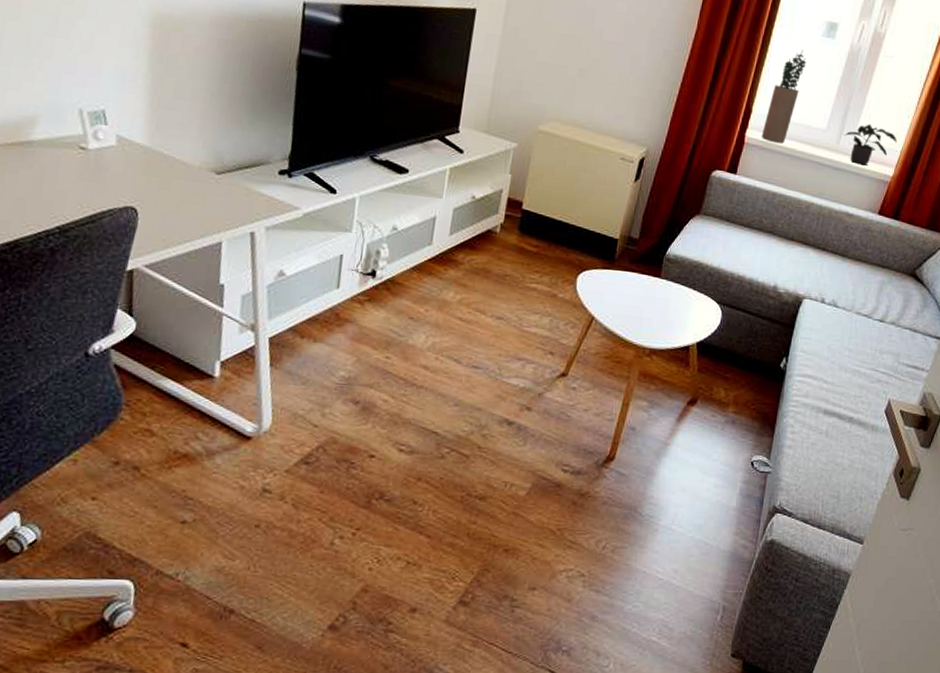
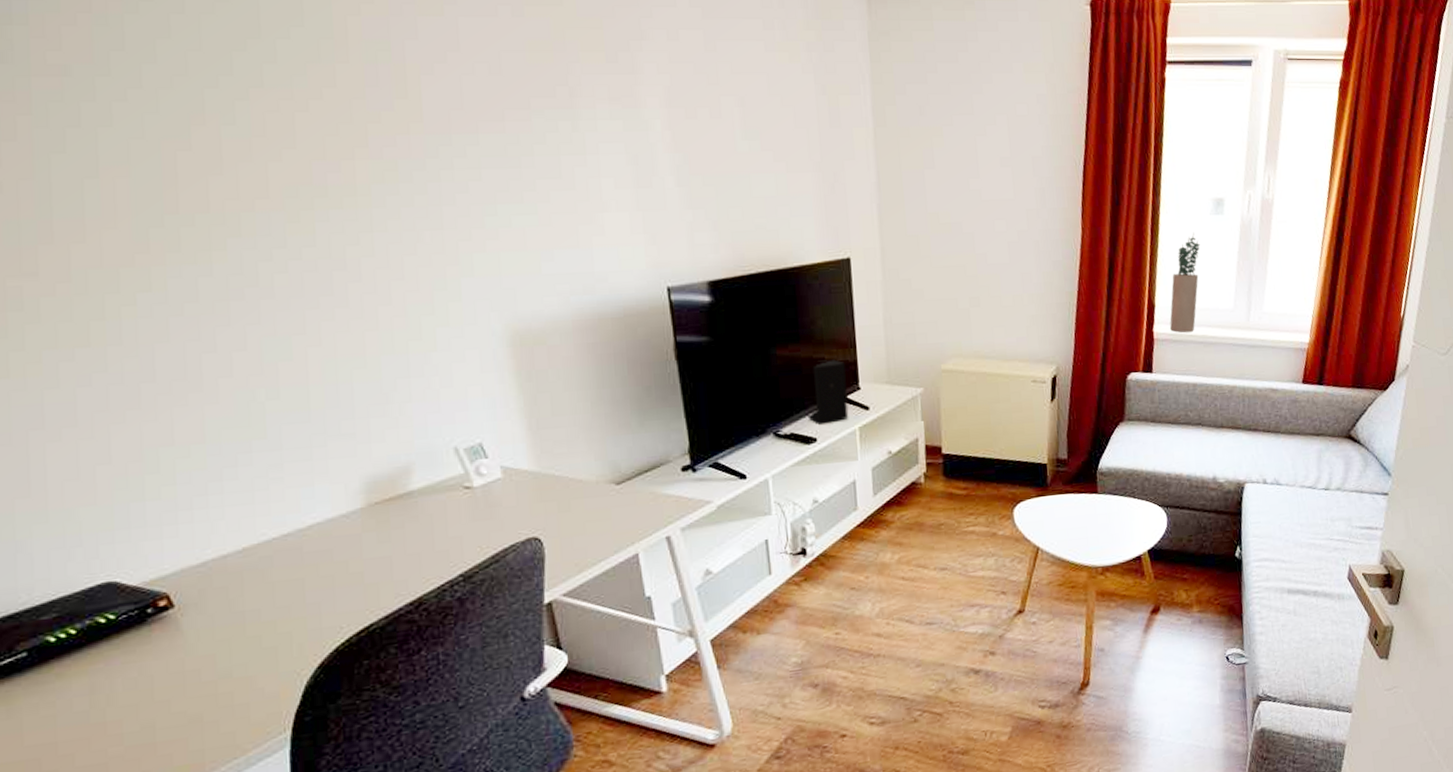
speaker: none [404,98,450,158] -> present [807,359,849,424]
potted plant: present [844,124,897,167] -> none [1252,294,1307,339]

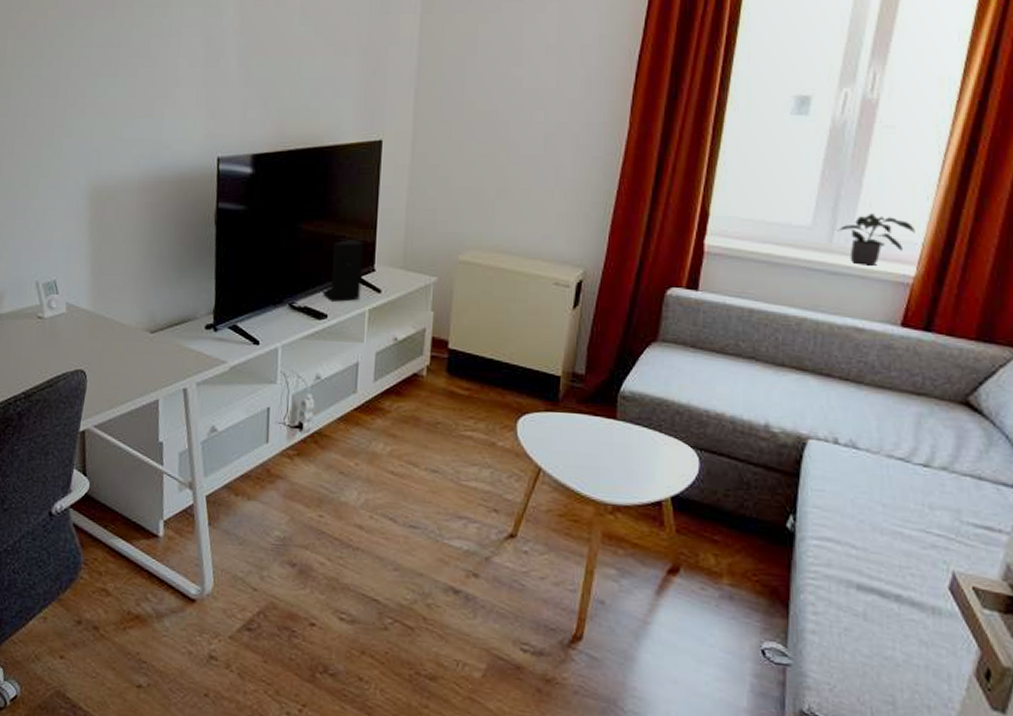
vase: present [1169,232,1201,334] -> none [725,133,775,250]
potted plant: none [1252,294,1307,339] -> present [837,213,915,267]

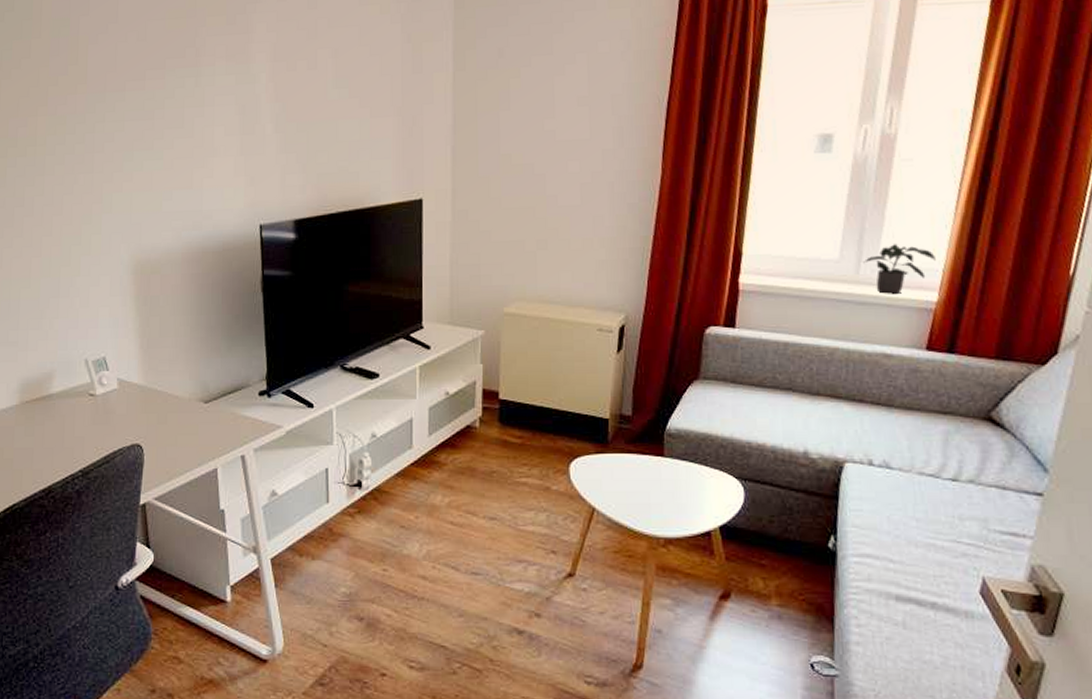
speaker: present [322,238,364,302] -> none [372,298,411,360]

